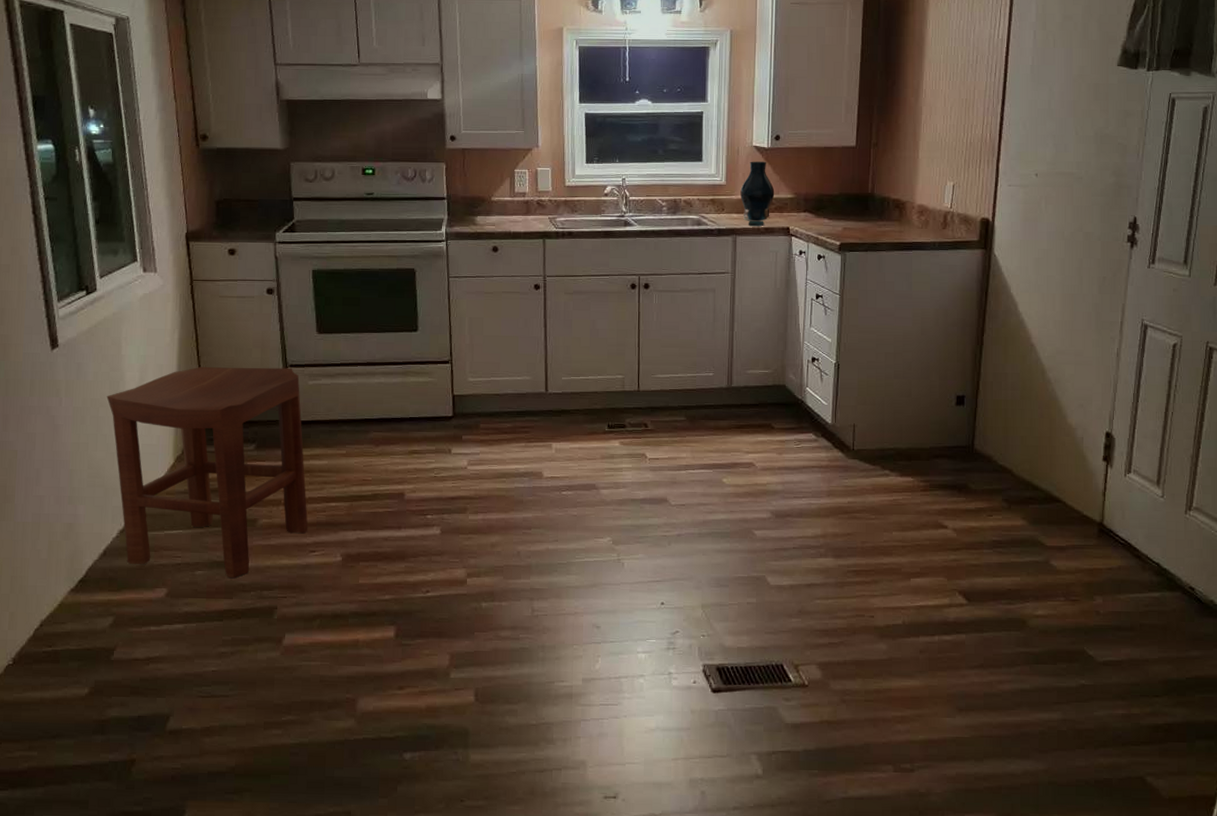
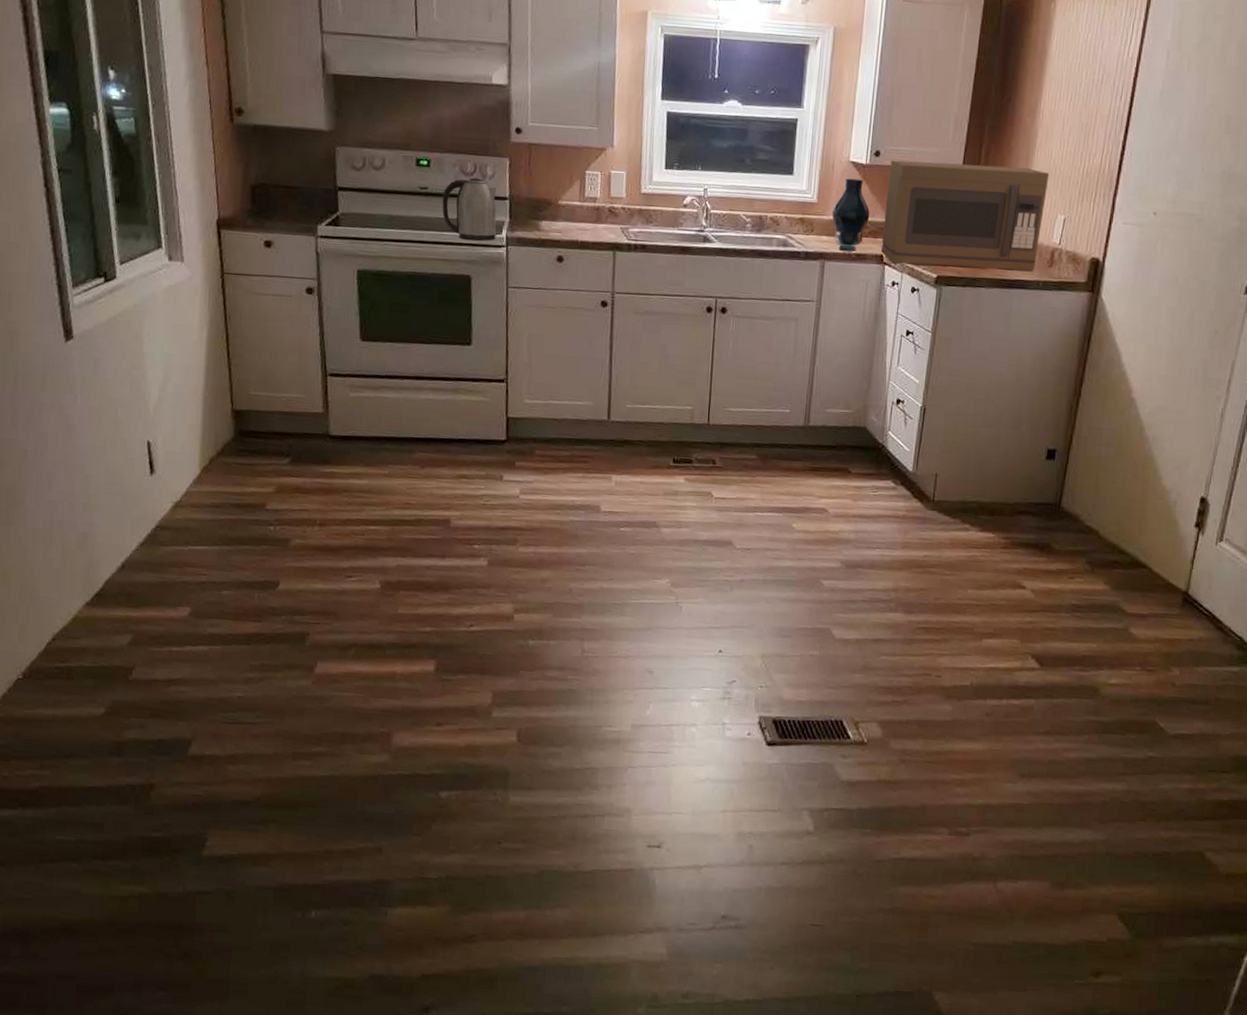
stool: present [106,366,308,579] -> none [126,369,345,601]
kettle: none [386,182,437,238] -> present [442,178,497,242]
microwave: none [787,141,936,235] -> present [880,160,1050,271]

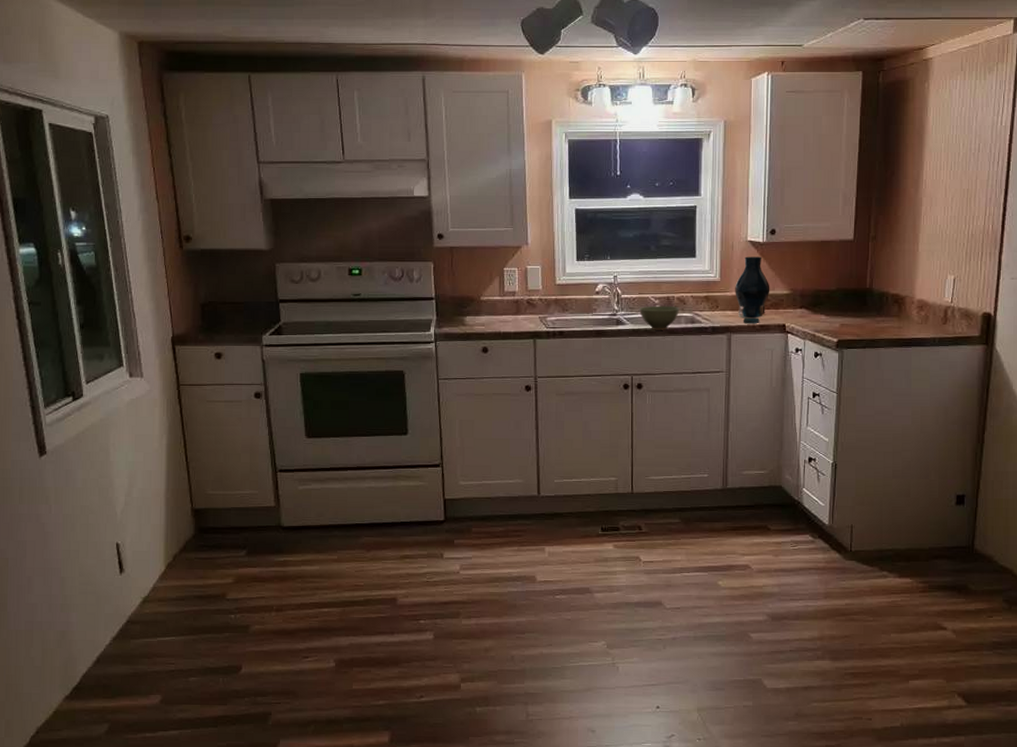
kettle: present [442,178,497,242] -> none [374,282,425,340]
bowl: none [728,224,773,252] -> present [638,305,680,330]
microwave: present [880,160,1050,271] -> none [782,234,937,332]

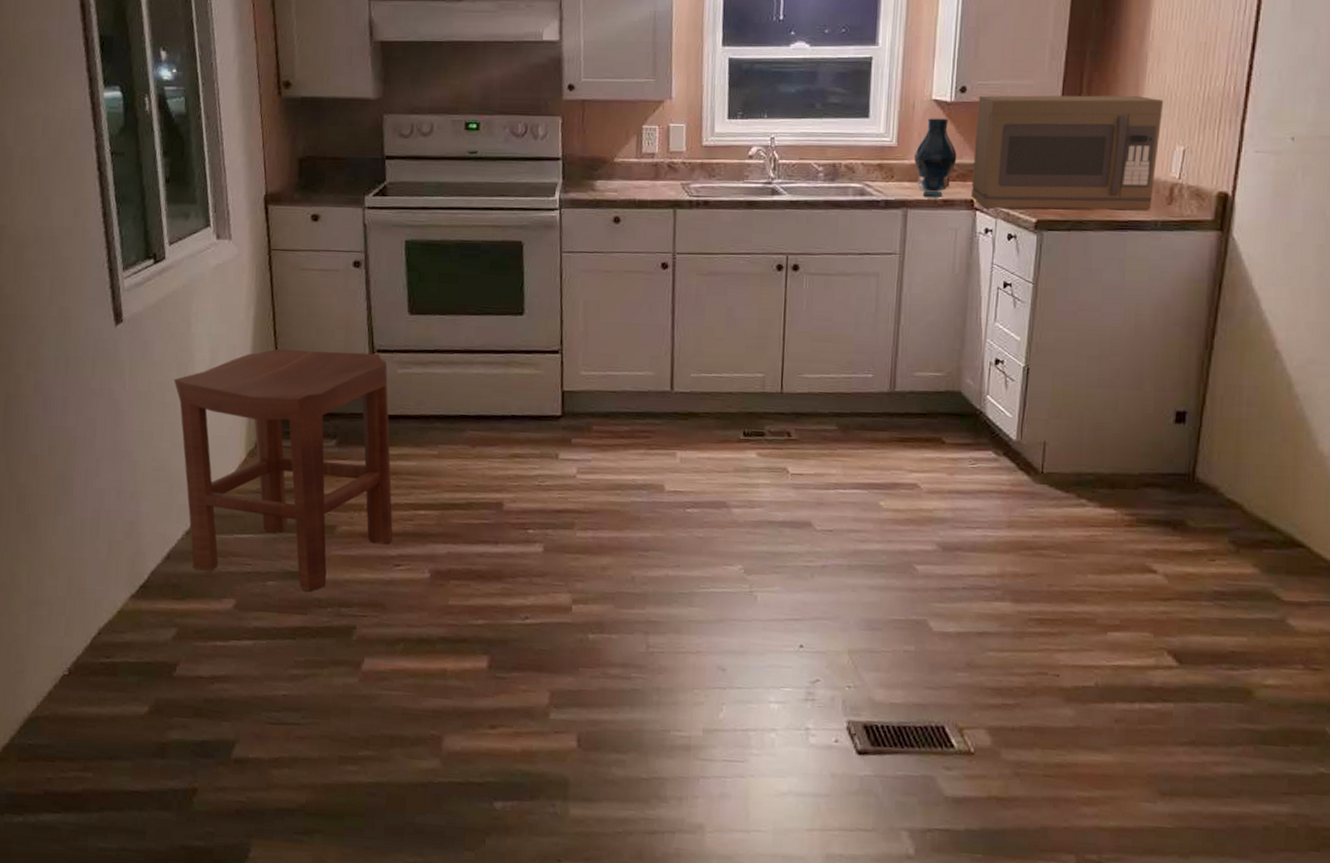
stool: none [96,472,301,685] -> present [174,348,393,592]
bowl: present [638,305,680,330] -> none [798,173,848,203]
microwave: none [782,234,937,332] -> present [970,95,1164,211]

